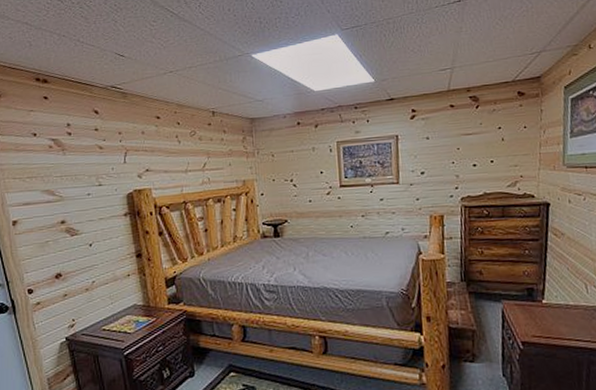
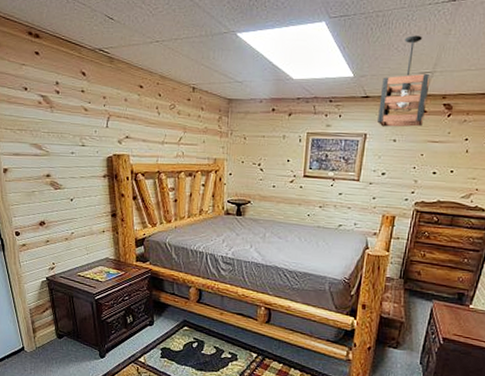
pendant light: none [404,36,454,126] -> present [378,35,430,127]

